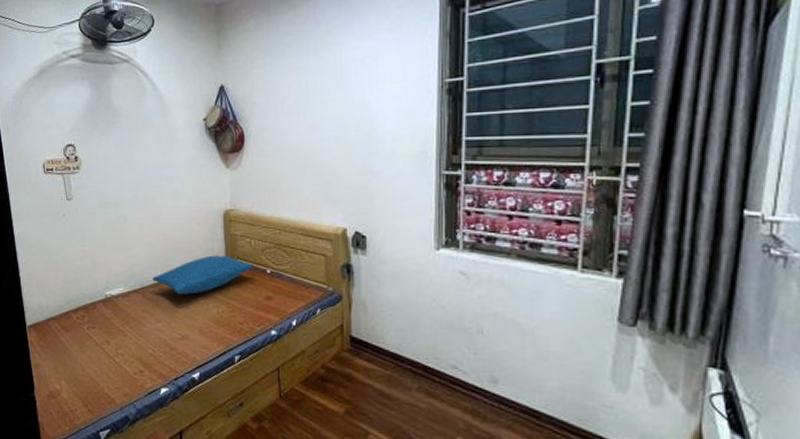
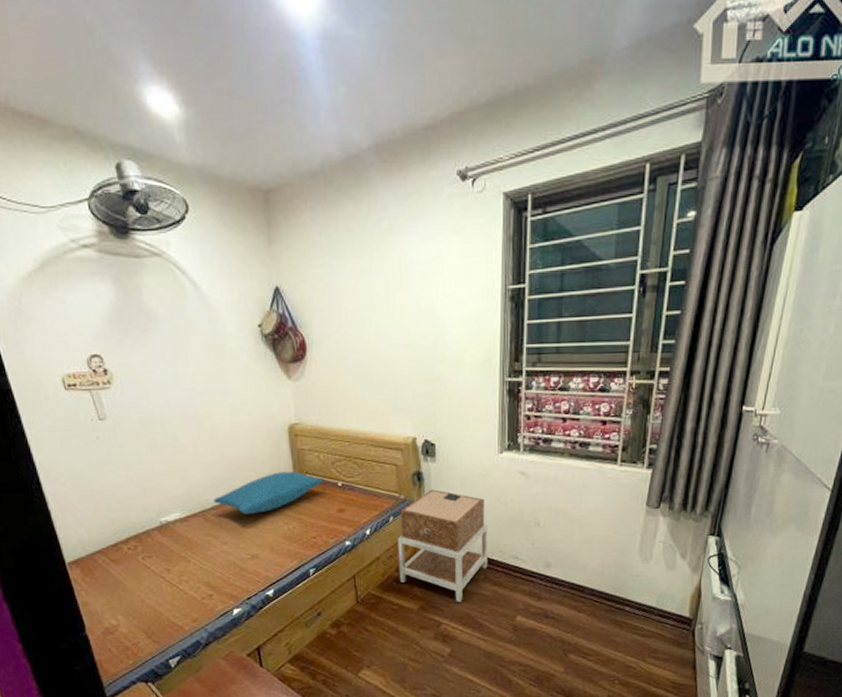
nightstand: none [324,283,423,411] -> present [397,489,488,602]

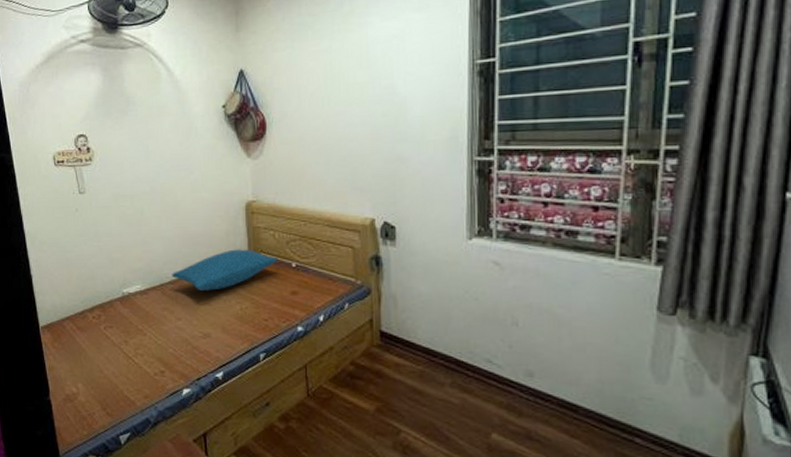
nightstand: present [397,489,488,602] -> none [352,276,456,408]

